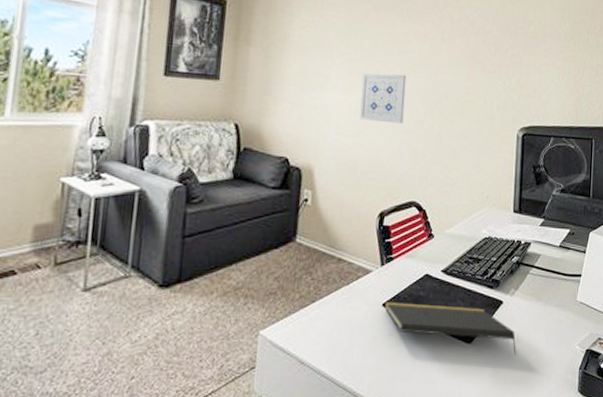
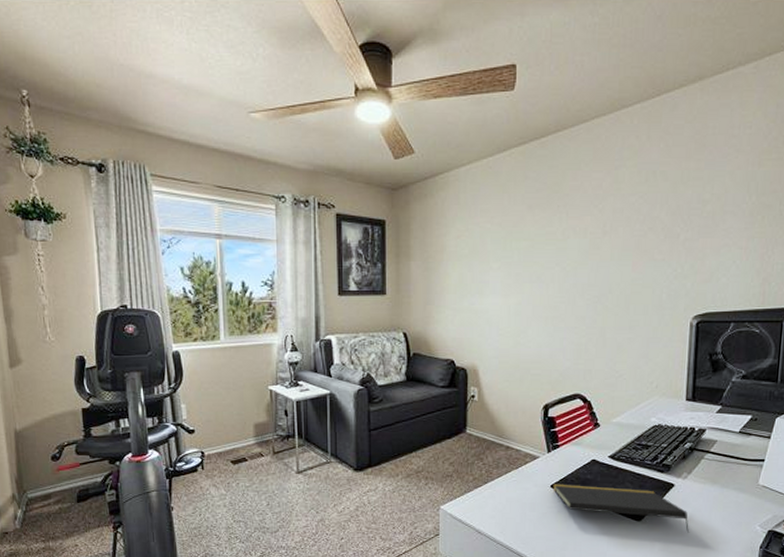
wall art: present [360,73,407,124] -> none [520,272,566,321]

